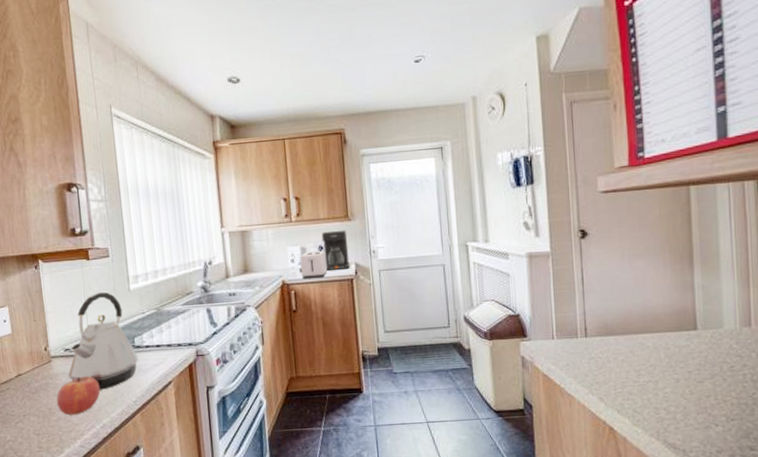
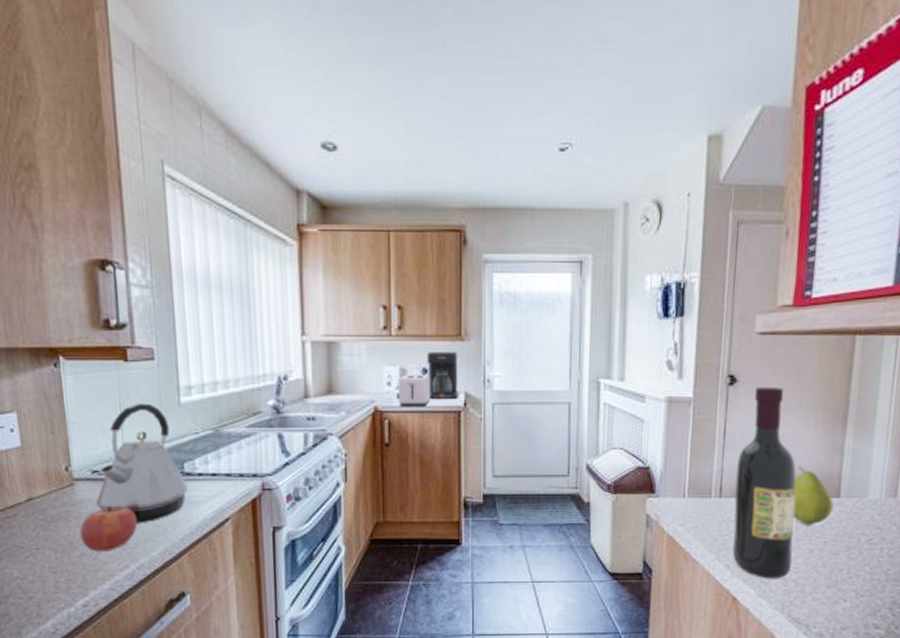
wine bottle: none [597,236,661,408] -> present [732,386,797,579]
fruit: none [652,304,692,357] -> present [792,466,834,526]

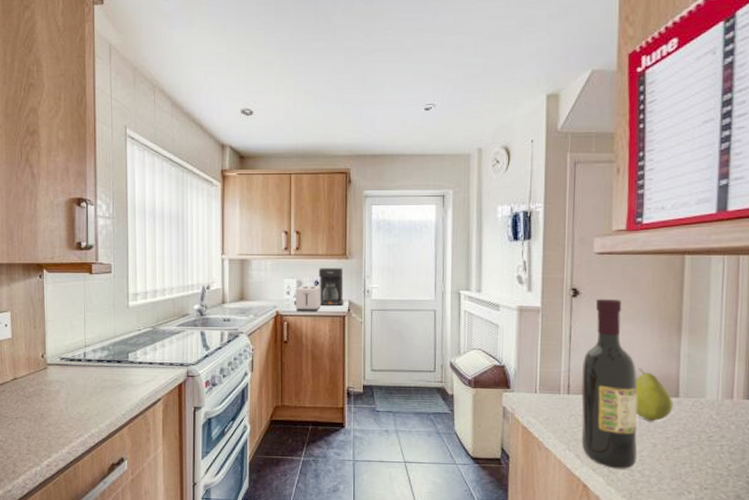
fruit: present [79,505,138,552] -> none [48,385,91,422]
kettle: present [96,403,188,523] -> none [62,306,130,401]

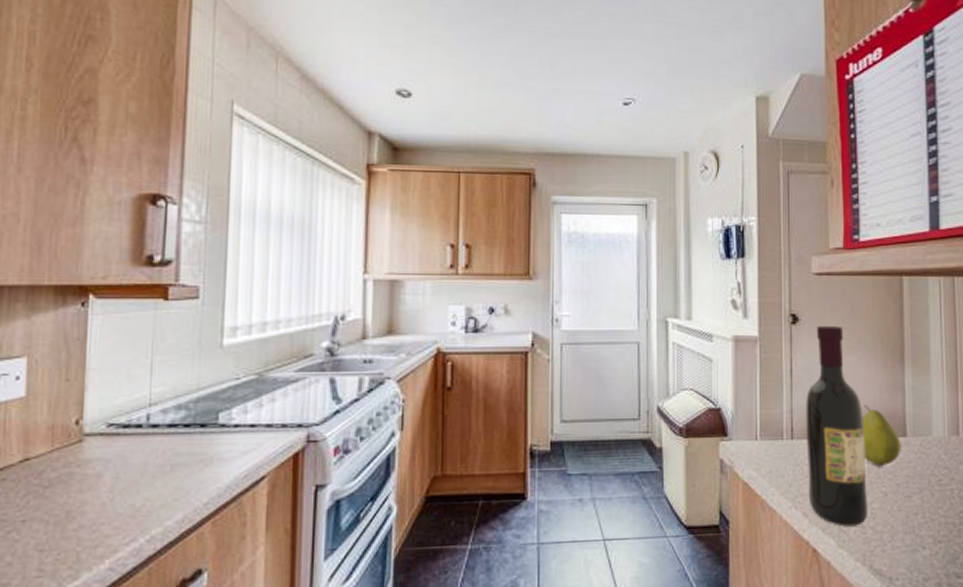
toaster: present [294,286,322,311] -> none [462,314,498,347]
coffee maker: present [318,267,344,306] -> none [494,290,526,339]

